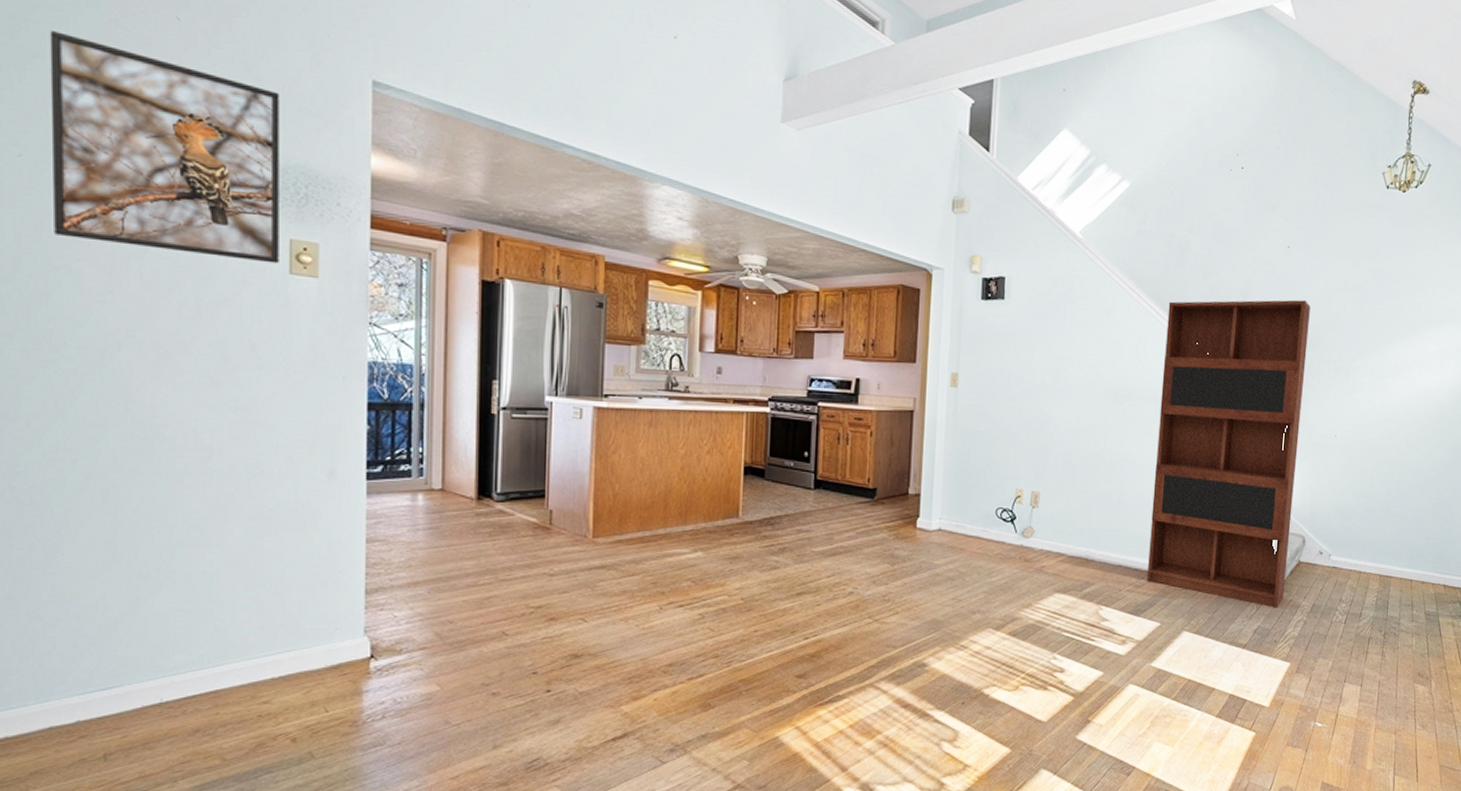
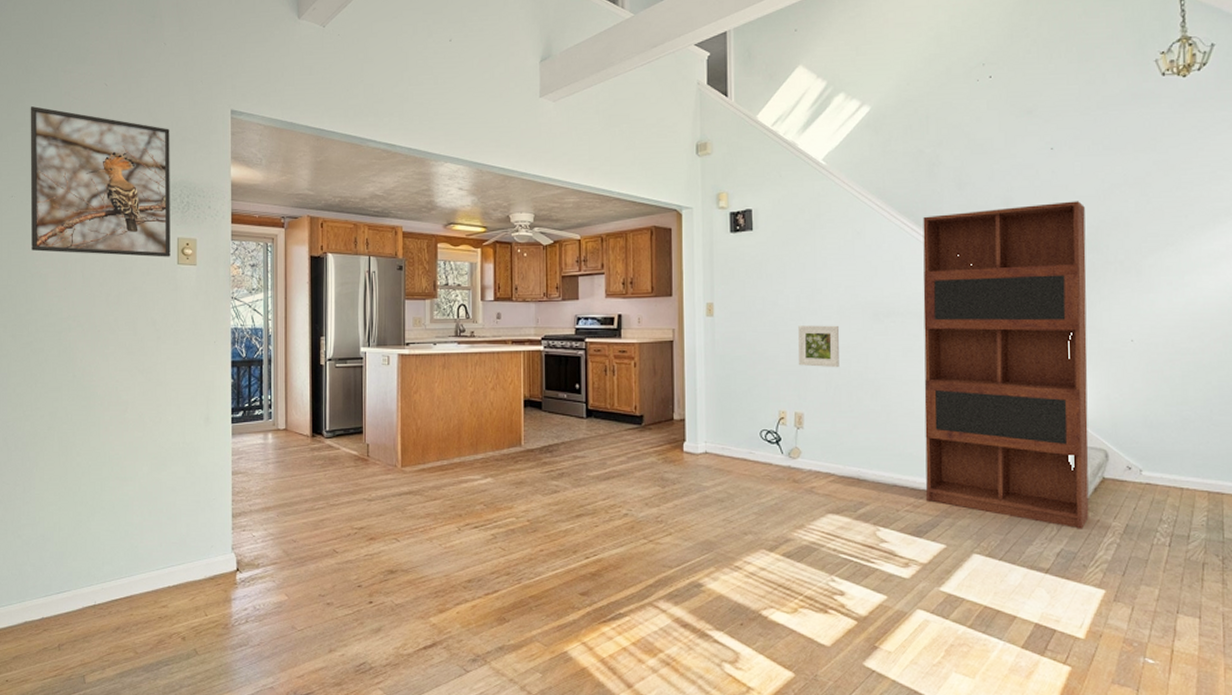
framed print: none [1038,403,1082,448] -> present [798,325,840,368]

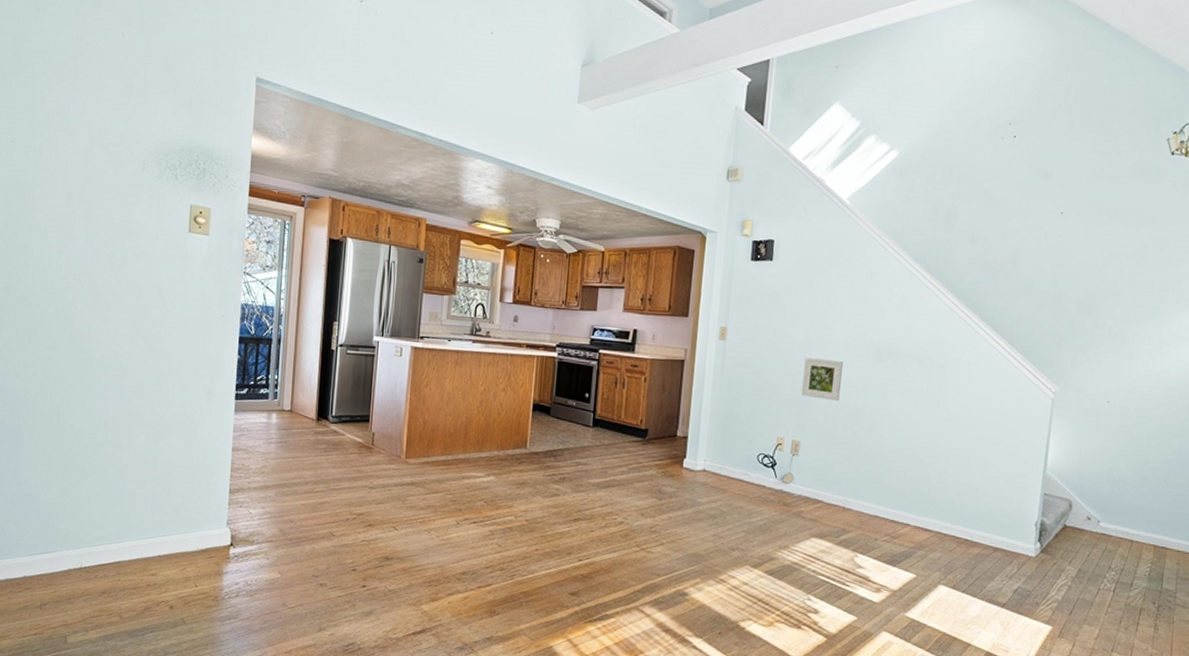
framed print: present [30,106,170,257] -> none [31,47,189,224]
bookcase: present [923,201,1089,529] -> none [903,265,1084,570]

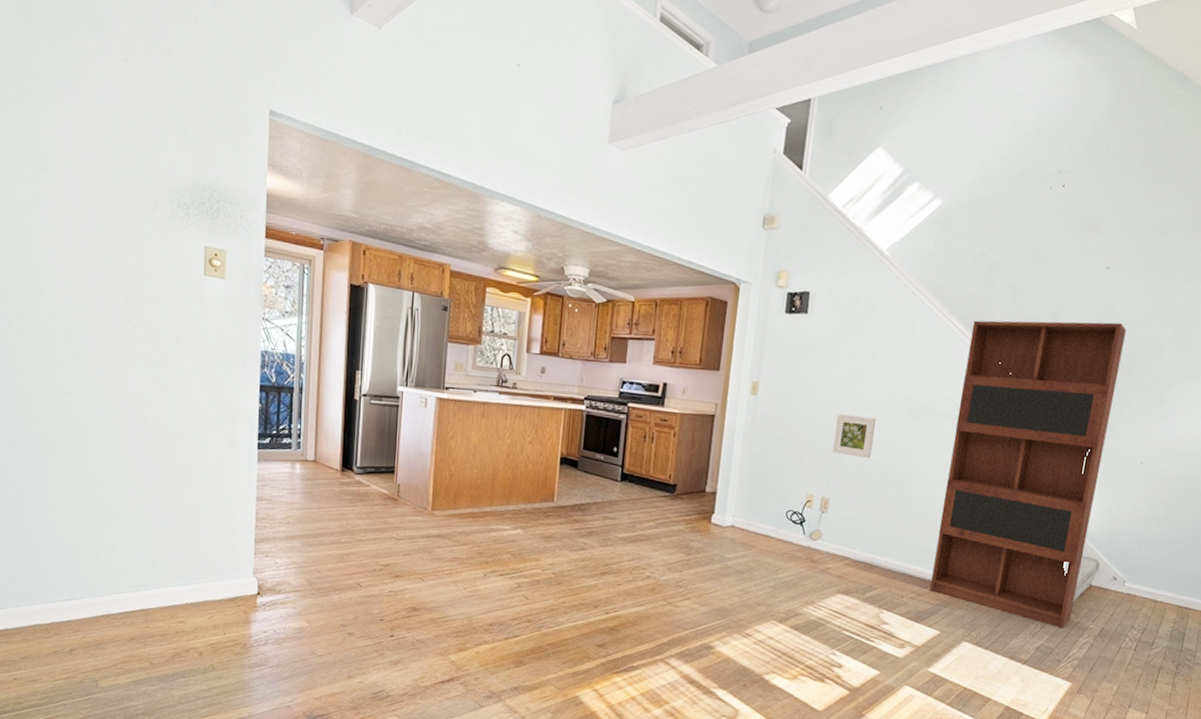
bookcase: none [903,265,1084,570] -> present [929,320,1126,629]

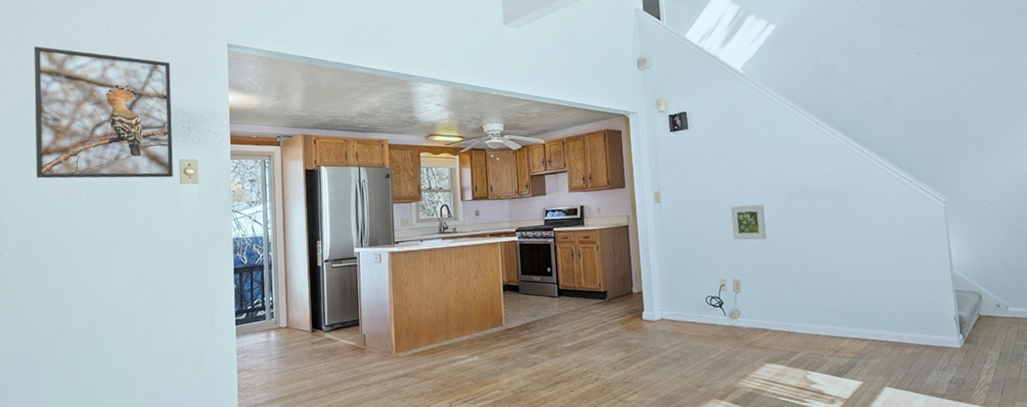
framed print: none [36,74,199,267] -> present [34,46,173,179]
bookcase: present [929,320,1126,629] -> none [823,94,972,359]

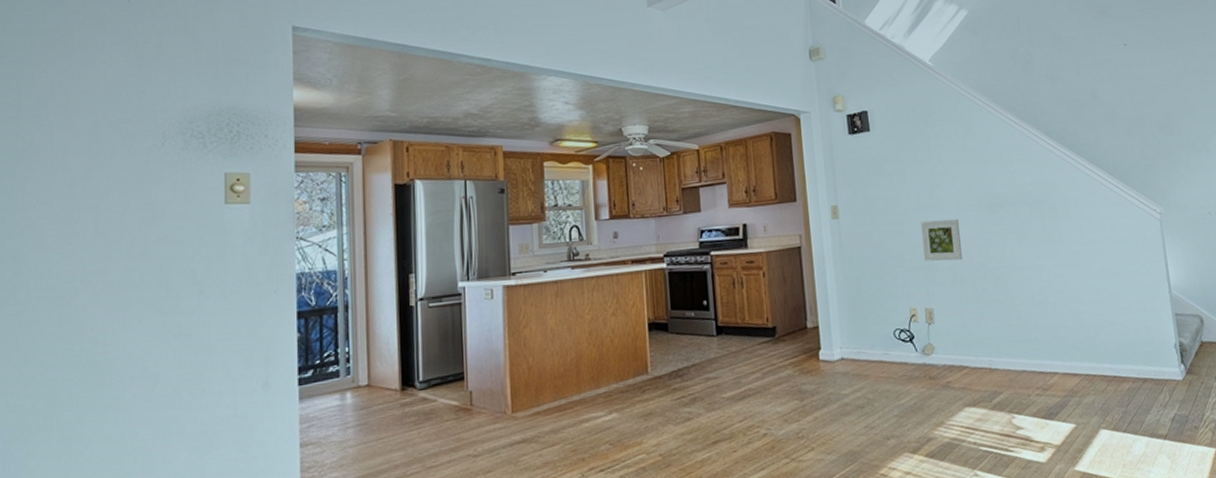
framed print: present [34,46,173,179] -> none [21,27,216,200]

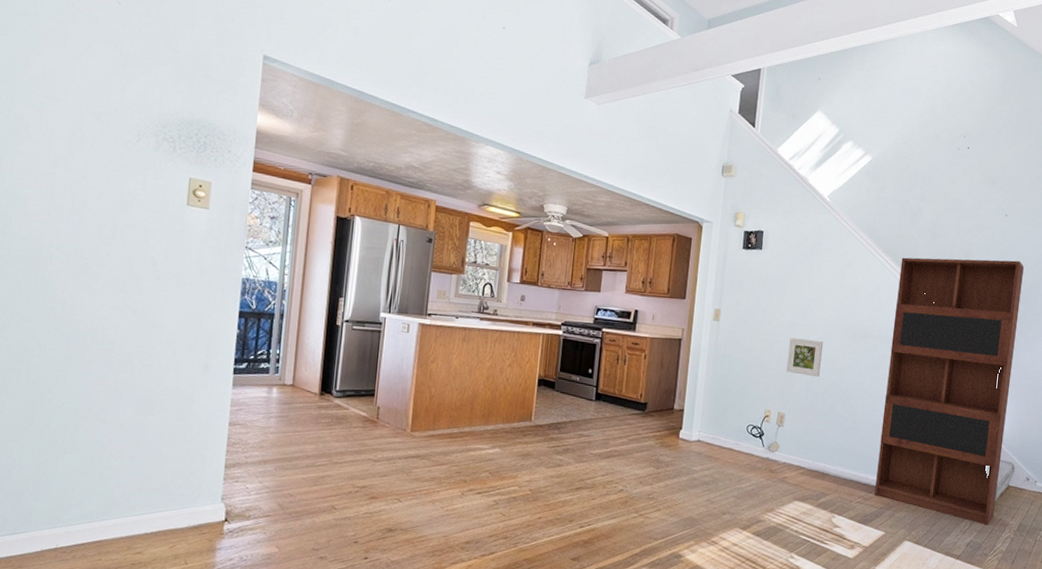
bookcase: none [1023,90,1194,393] -> present [874,257,1024,525]

